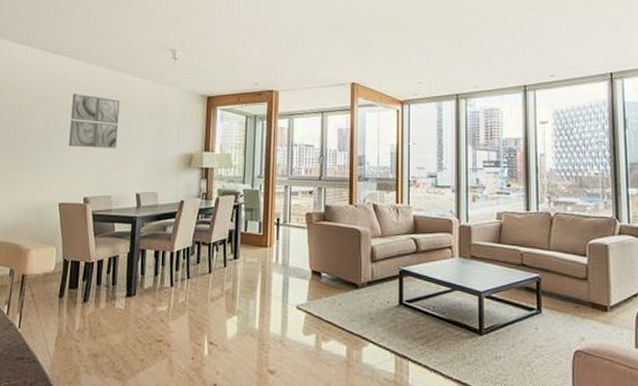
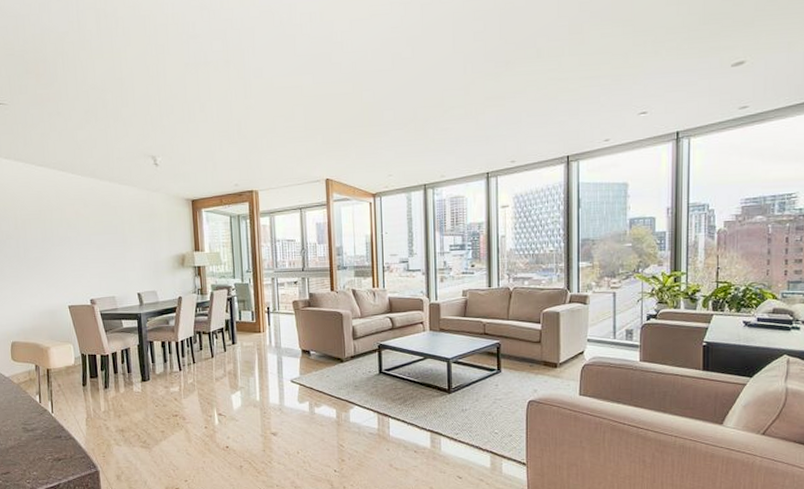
wall art: present [69,93,120,149] -> none [64,203,114,255]

